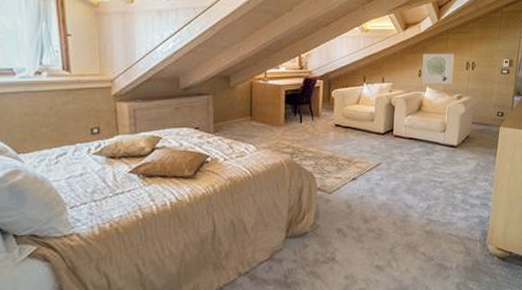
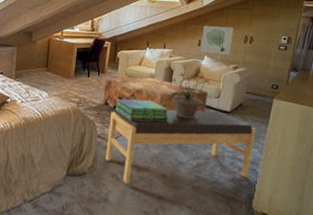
coffee table: none [319,116,433,155] -> present [103,77,208,112]
bench: none [328,146,485,238] -> present [105,110,256,184]
stack of books: none [334,142,394,167] -> present [114,99,169,121]
potted plant: none [392,107,437,158] -> present [170,72,212,119]

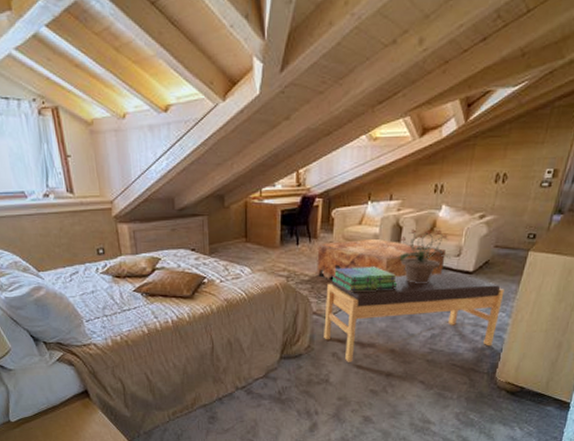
wall art: present [200,26,234,56] -> none [437,163,482,202]

